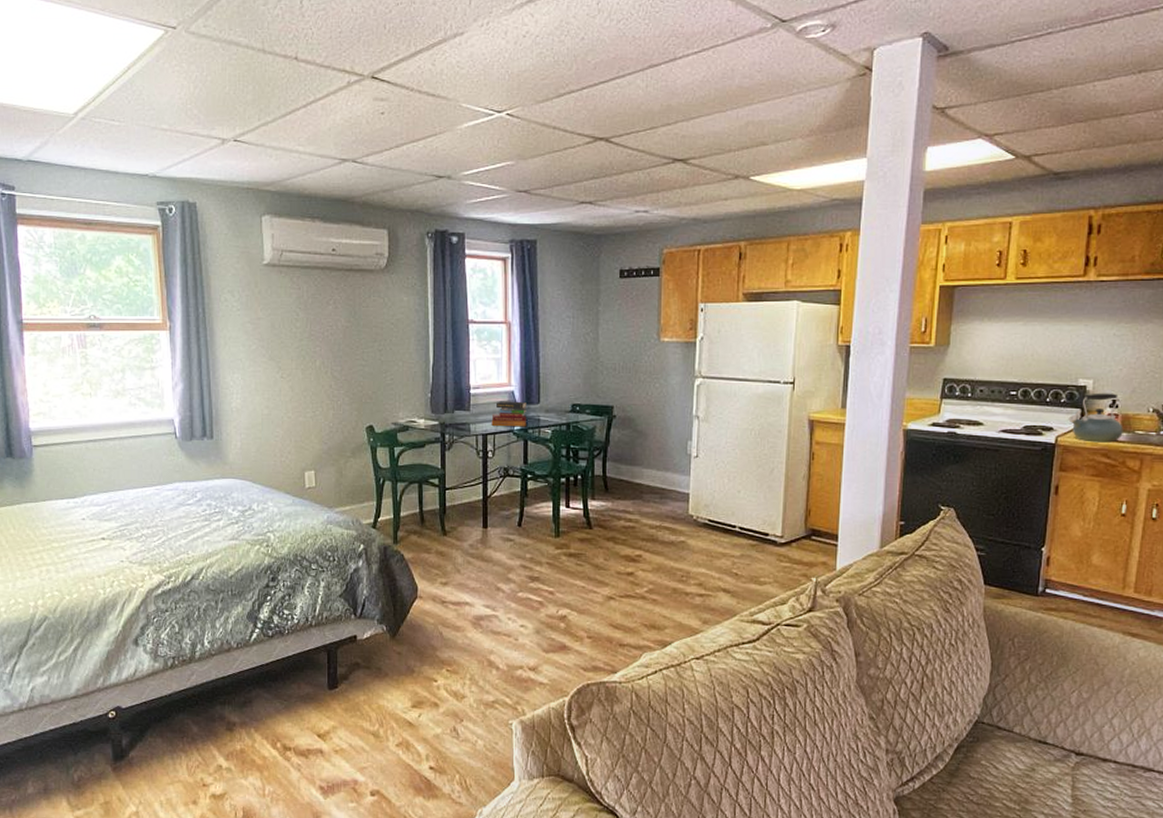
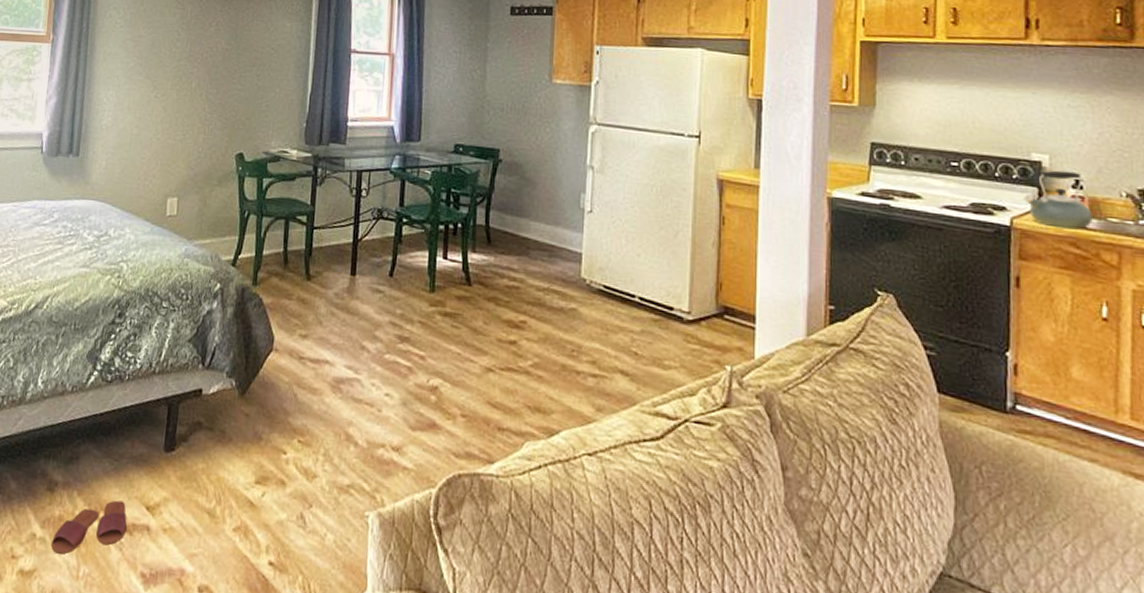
slippers: none [237,732,302,779] -> present [51,500,127,555]
books: present [491,401,527,427] -> none [367,136,406,166]

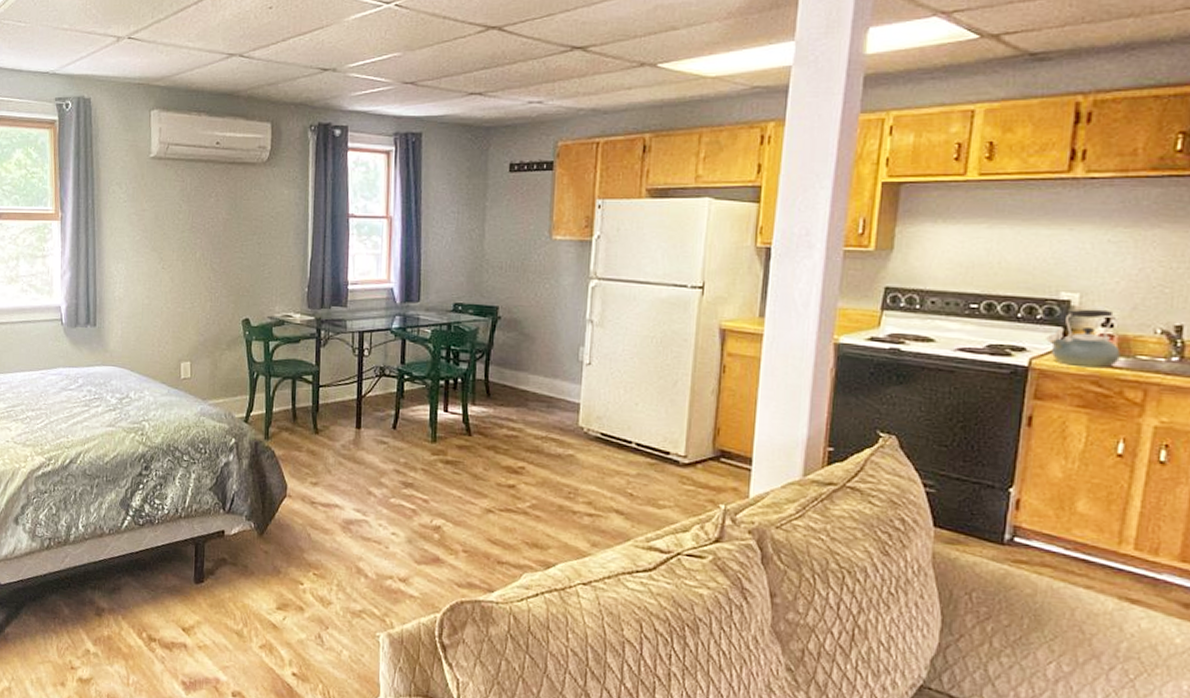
slippers: present [51,500,127,555] -> none [104,623,166,666]

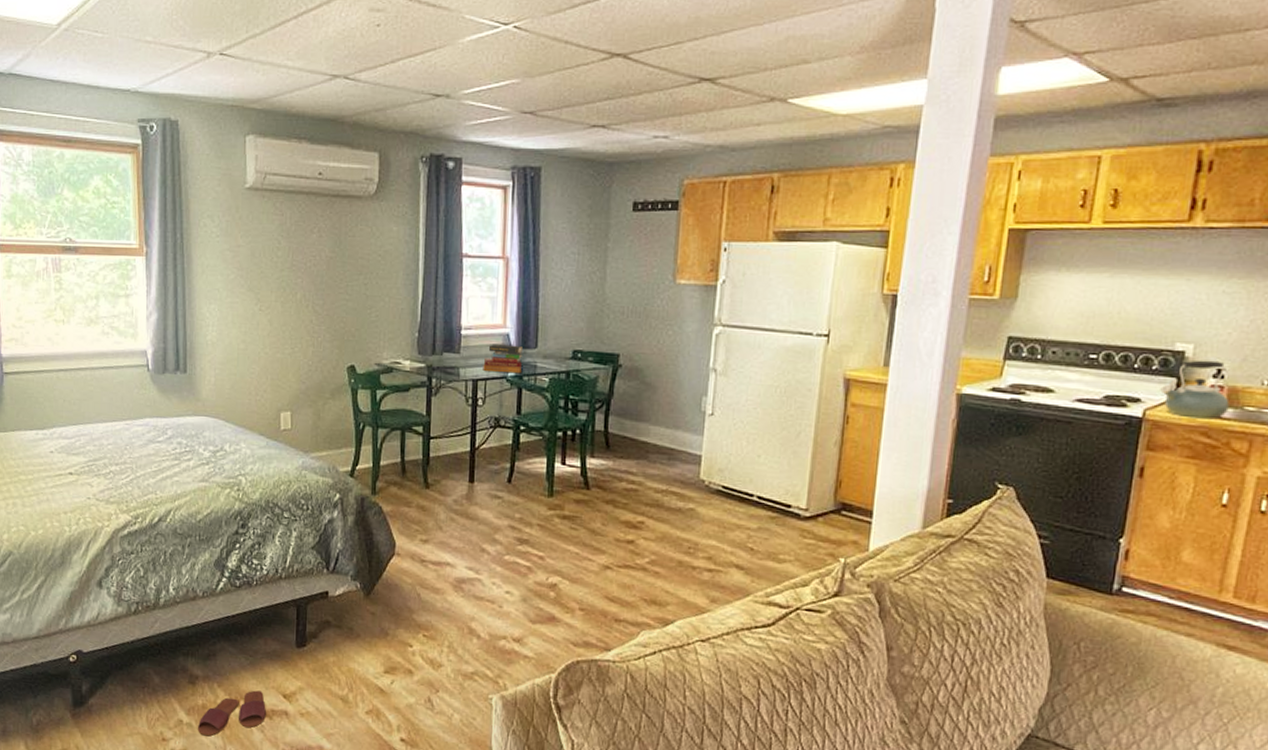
slippers: none [104,623,166,666] -> present [198,690,266,737]
books: none [368,298,406,326] -> present [483,344,523,374]

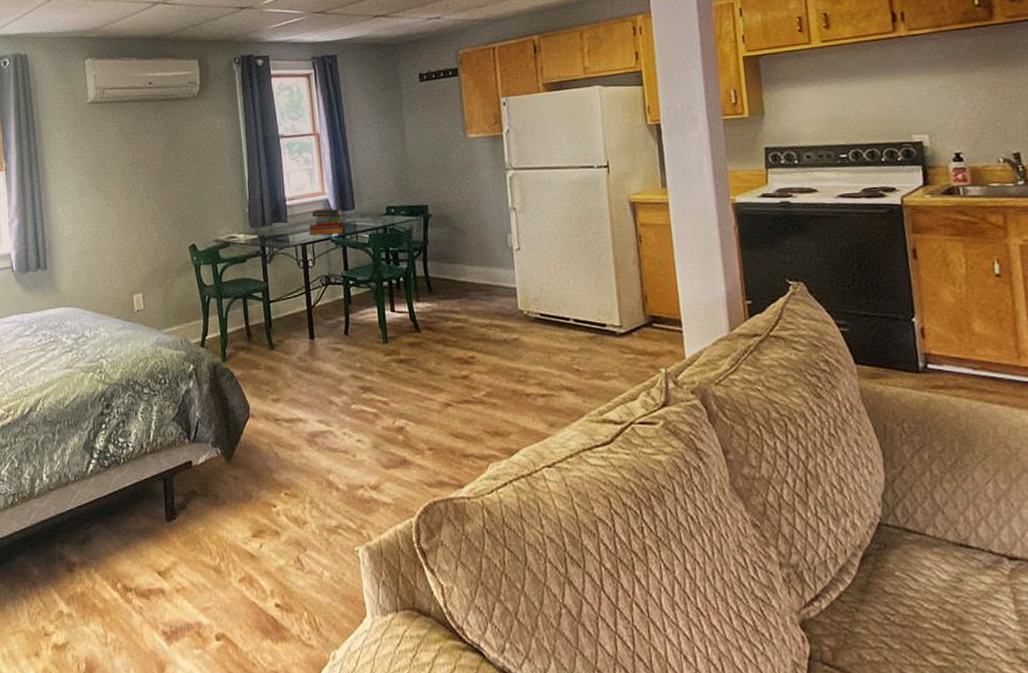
slippers: present [198,690,266,737] -> none [78,571,143,625]
kettle: present [1160,360,1230,420] -> none [910,146,976,200]

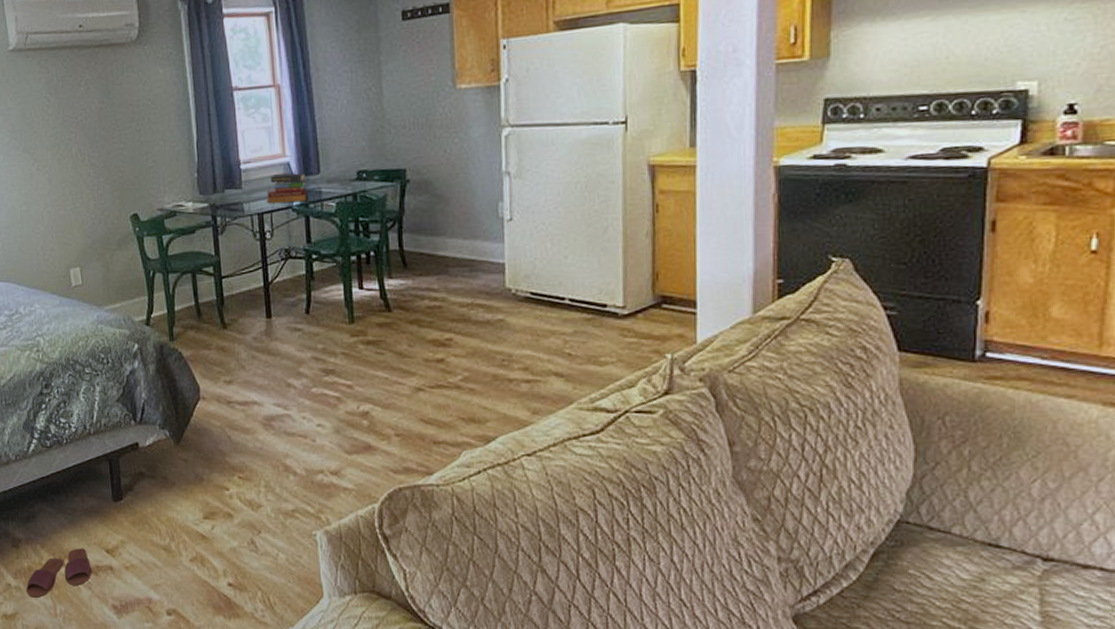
slippers: none [78,571,143,625] -> present [26,548,92,598]

